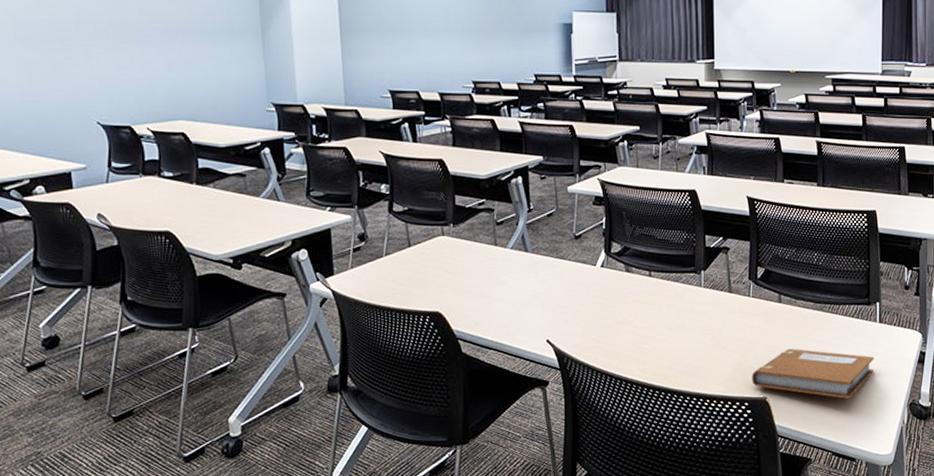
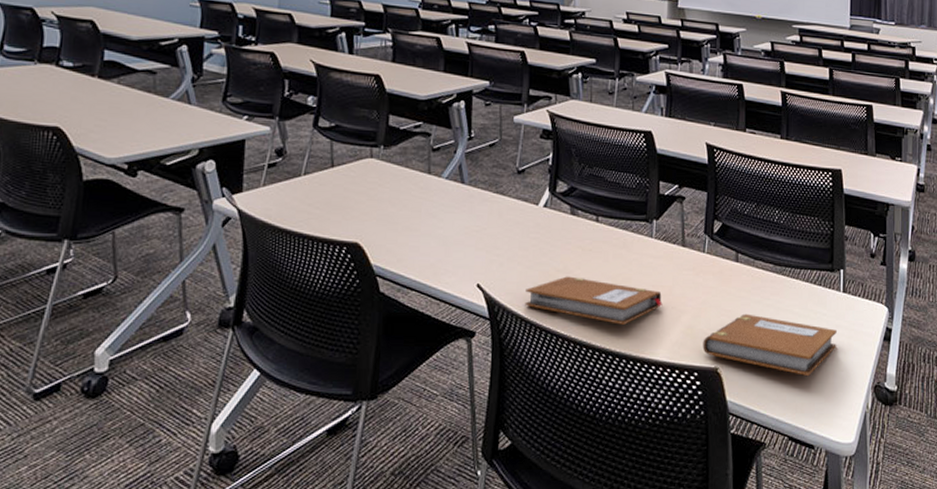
notebook: none [590,327,714,366] -> present [525,276,663,325]

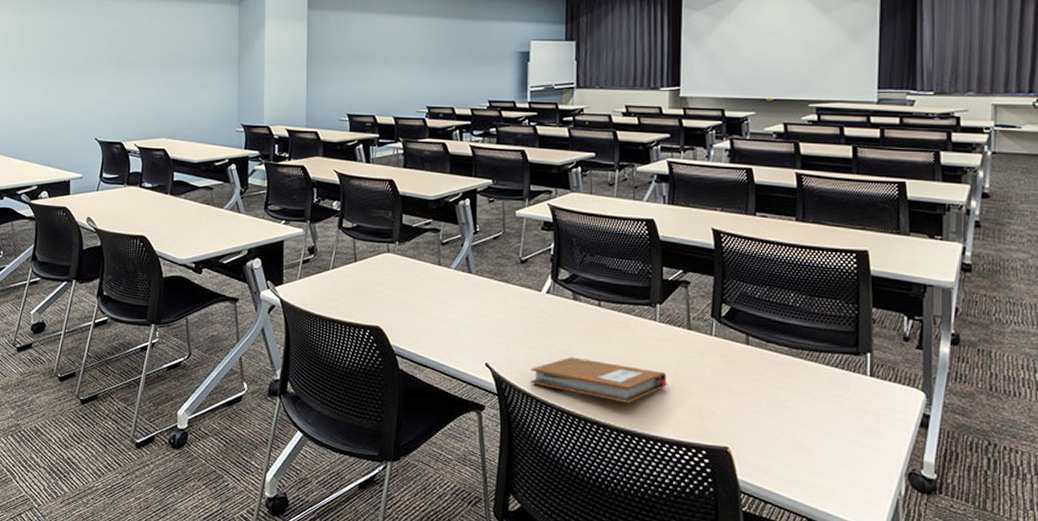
notebook: present [702,313,838,376] -> none [711,395,864,459]

